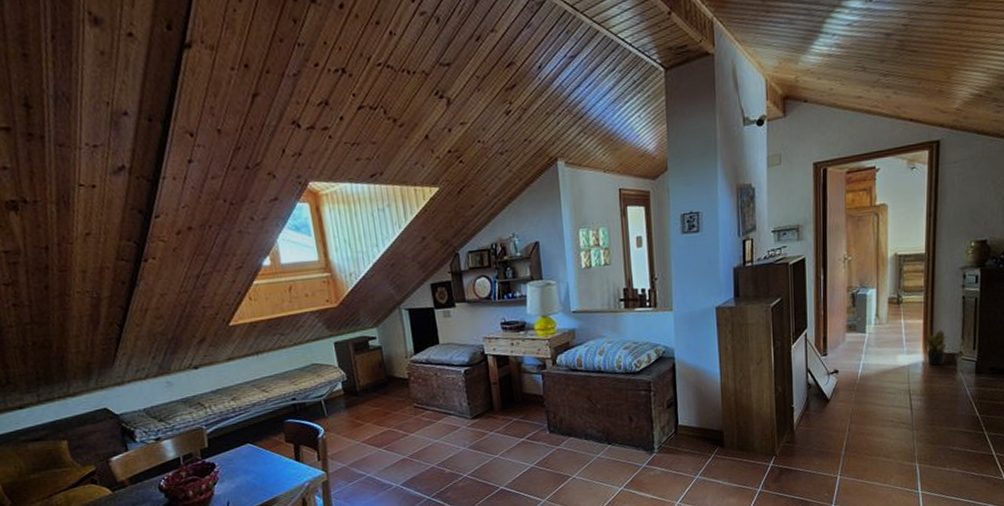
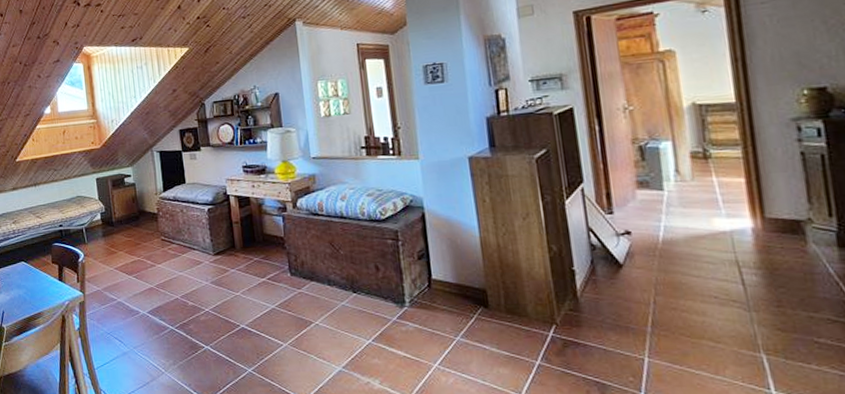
potted plant: present [925,329,949,366] -> none [750,190,789,235]

